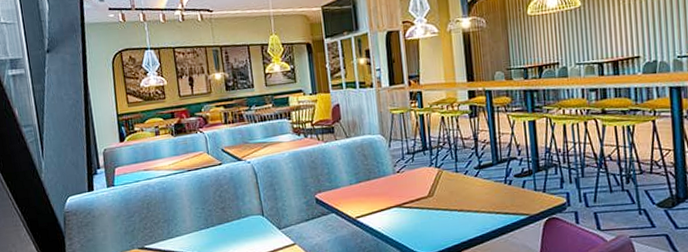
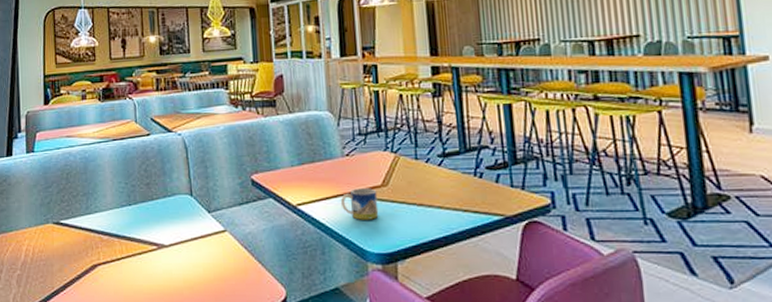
mug: none [393,199,426,227] -> present [340,188,379,220]

